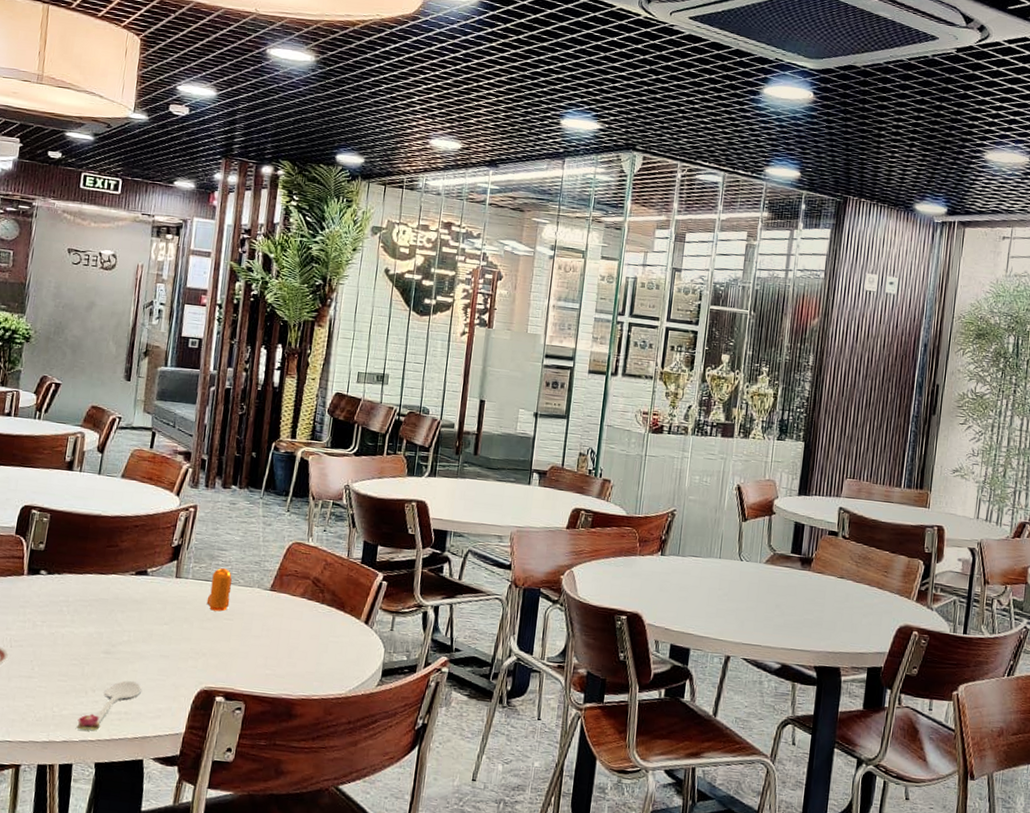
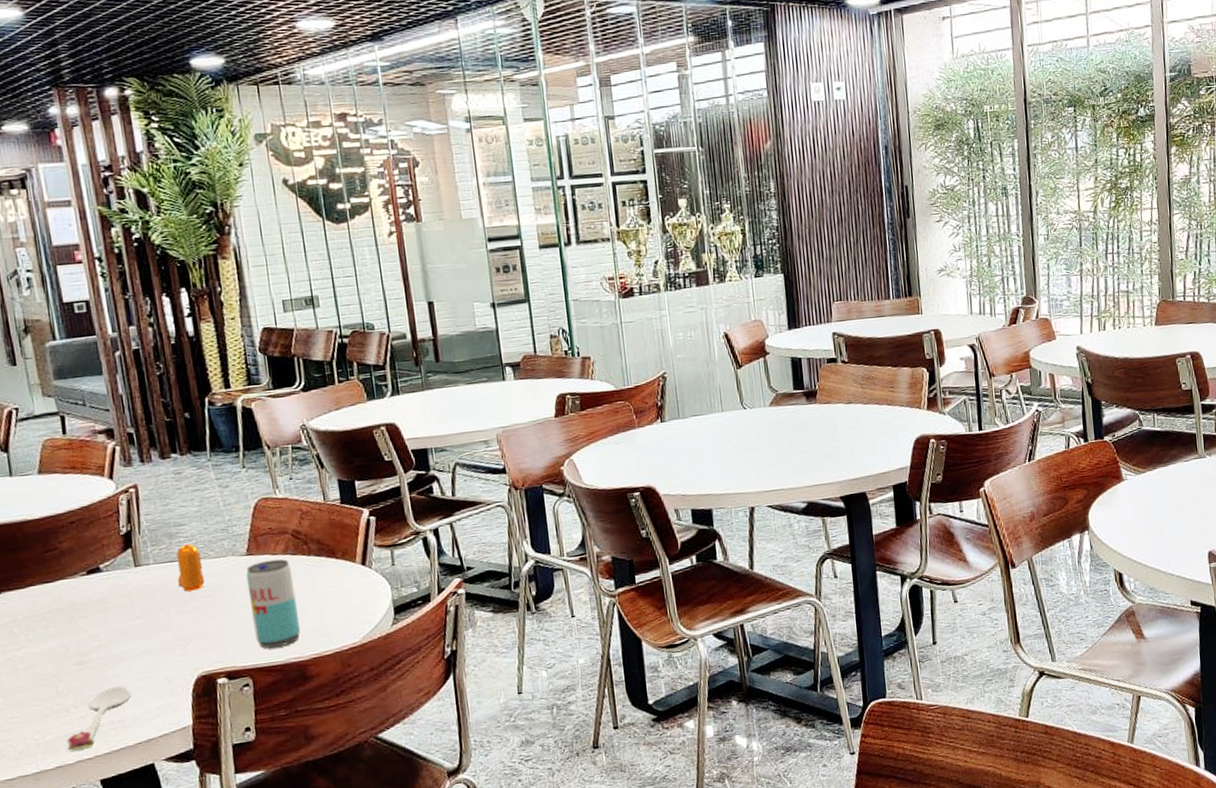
beverage can: none [257,599,305,681] -> present [246,559,300,648]

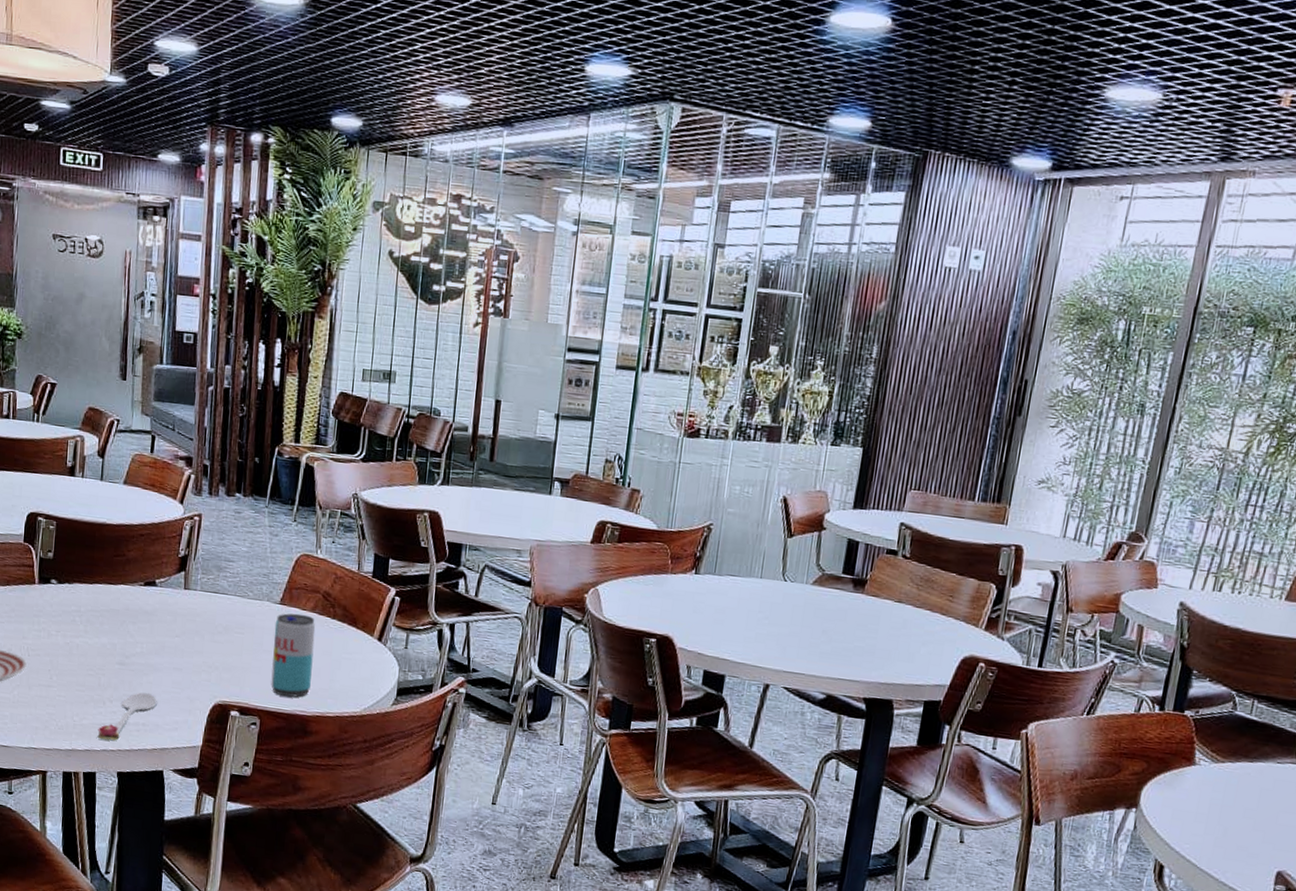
pepper shaker: present [176,544,205,592] -> none [216,580,241,625]

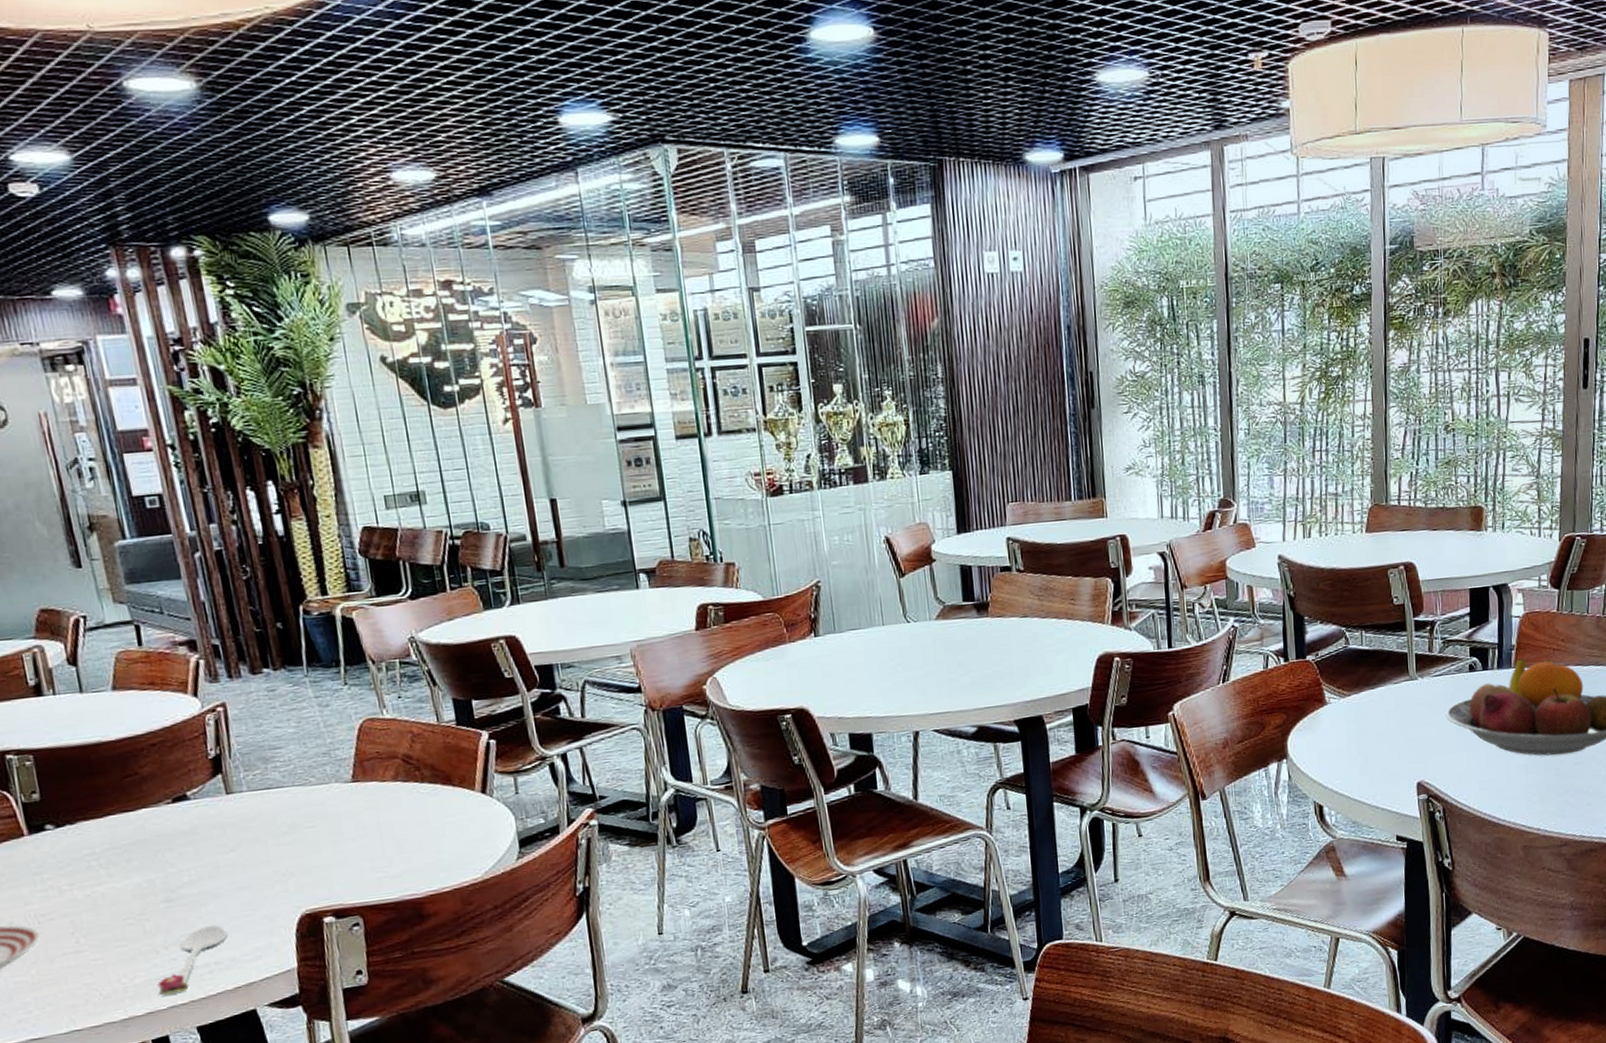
beverage can: present [271,613,316,697] -> none [352,786,415,884]

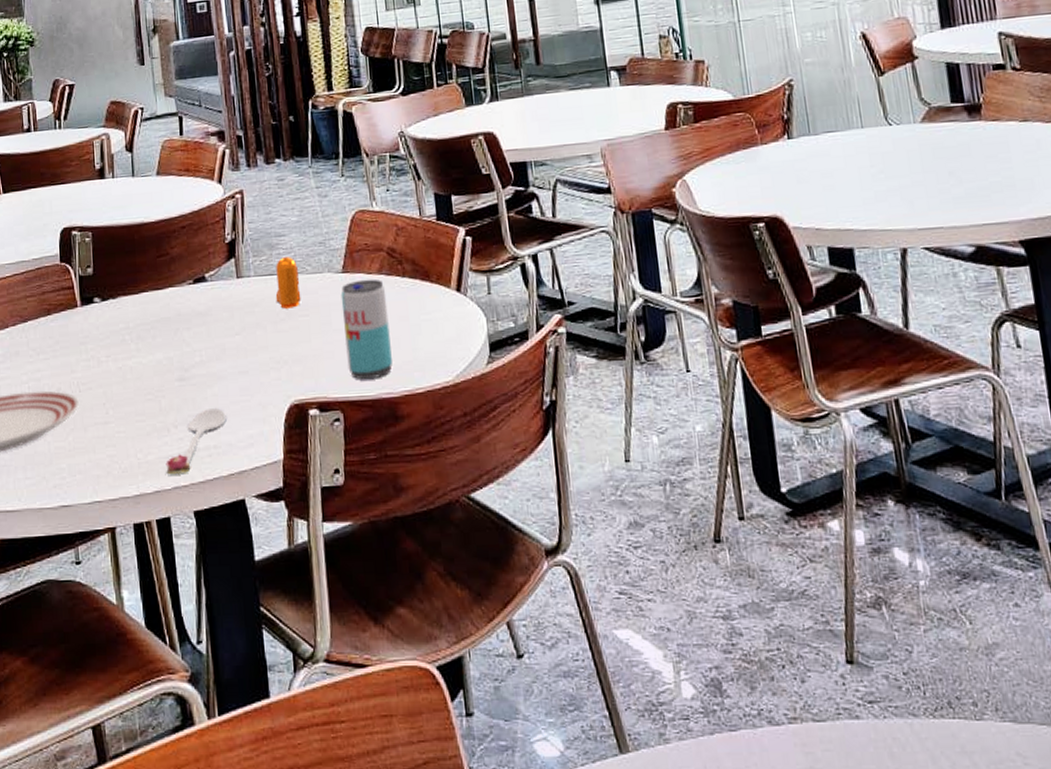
pepper shaker: none [272,769,306,822] -> present [275,257,301,309]
beverage can: none [352,786,415,884] -> present [341,279,392,379]

